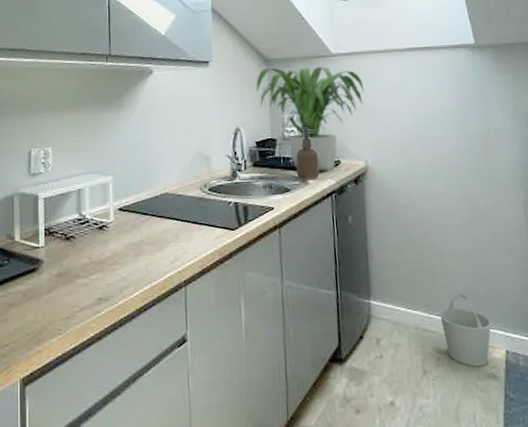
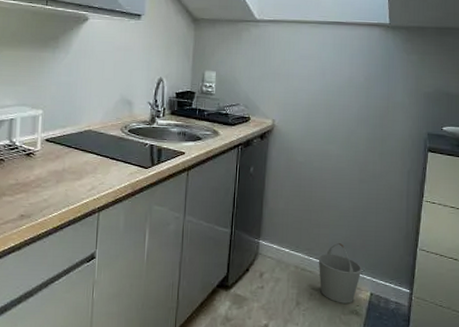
potted plant: present [256,67,364,172] -> none [182,27,281,126]
soap dispenser: present [295,128,320,181] -> none [209,85,233,132]

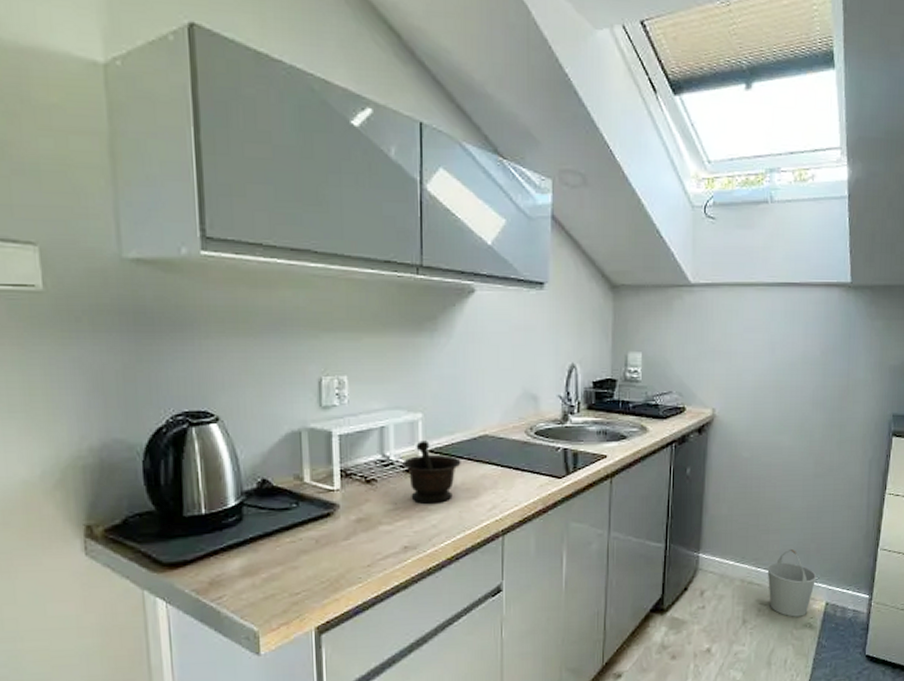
mortar and pestle: none [24,131,70,182] -> present [402,440,461,504]

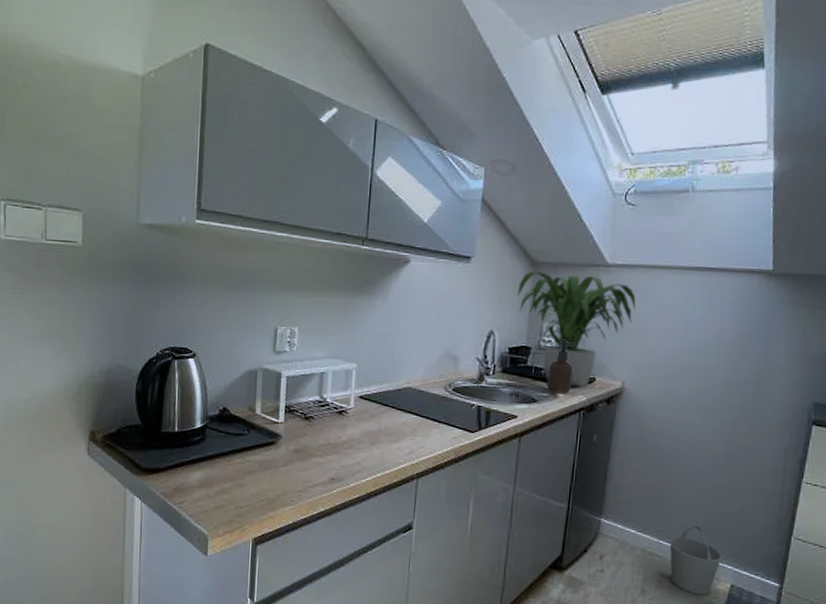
mortar and pestle: present [402,440,461,504] -> none [336,387,386,443]
potted plant: none [599,296,721,419] -> present [518,271,636,388]
soap dispenser: none [635,369,663,428] -> present [546,340,576,394]

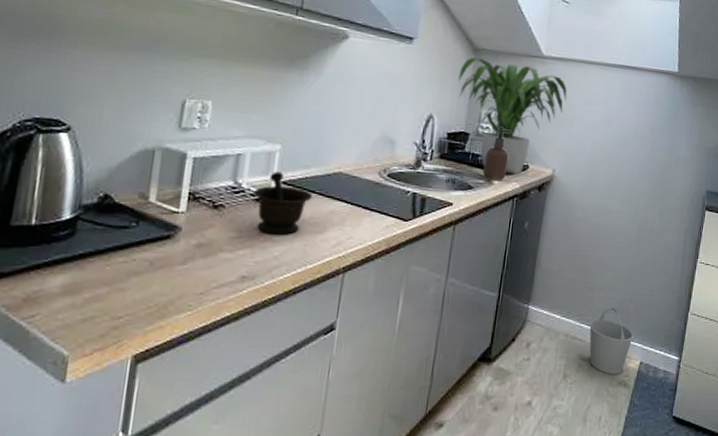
mortar and pestle: none [336,387,386,443] -> present [253,171,313,235]

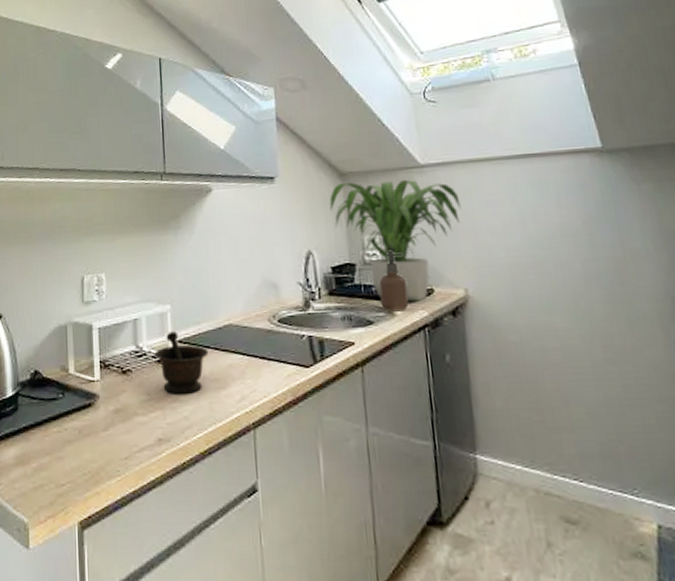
bucket: present [589,308,634,374] -> none [566,453,638,542]

